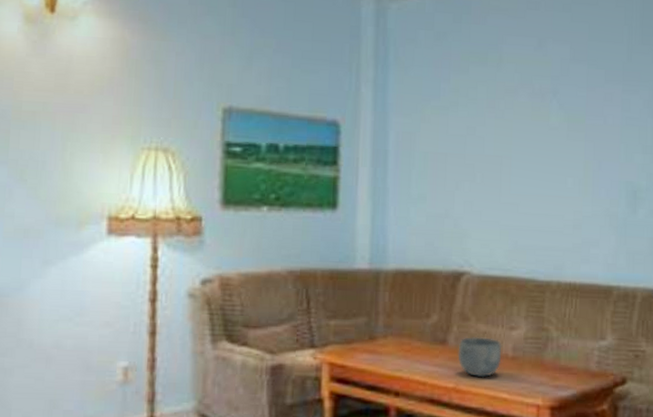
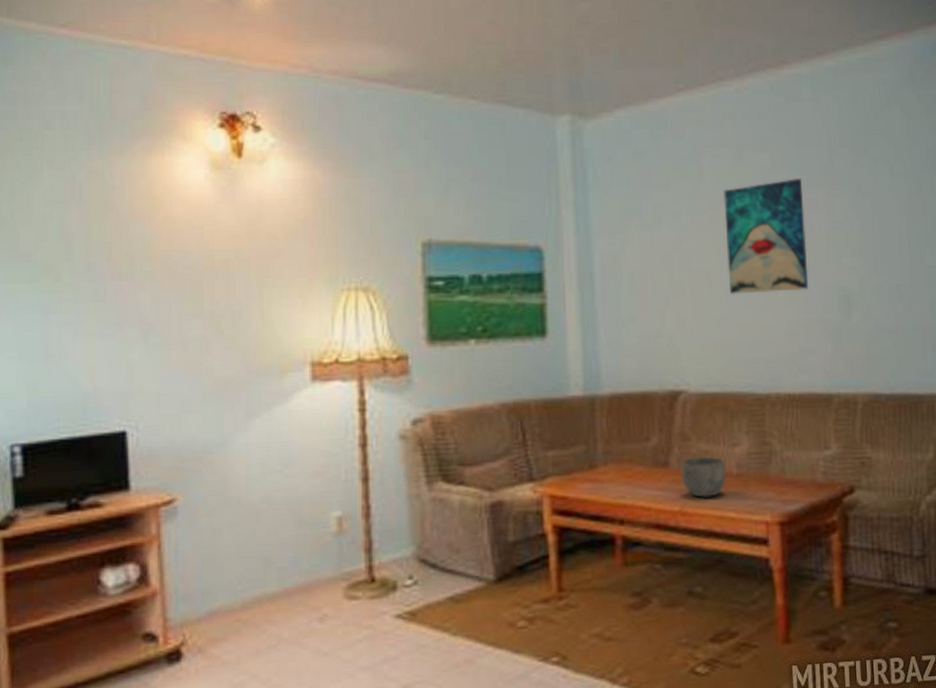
wall art: none [519,72,600,183] -> present [724,177,809,295]

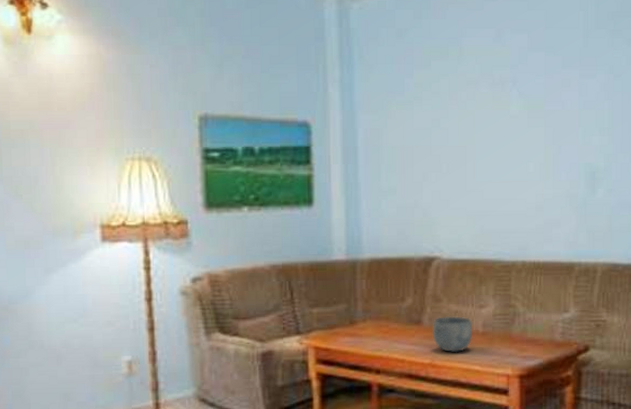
wall art: present [724,177,809,295] -> none [482,58,558,170]

